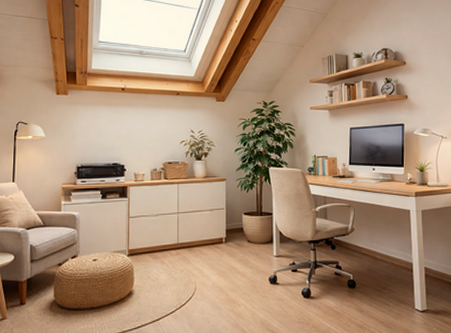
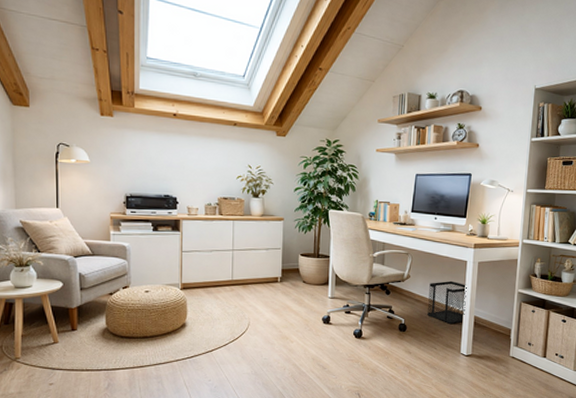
wastebasket: none [375,232,415,277] -> present [427,281,467,324]

